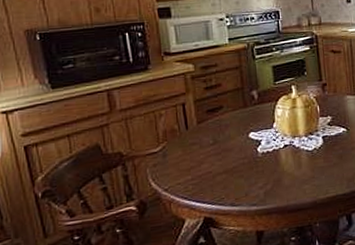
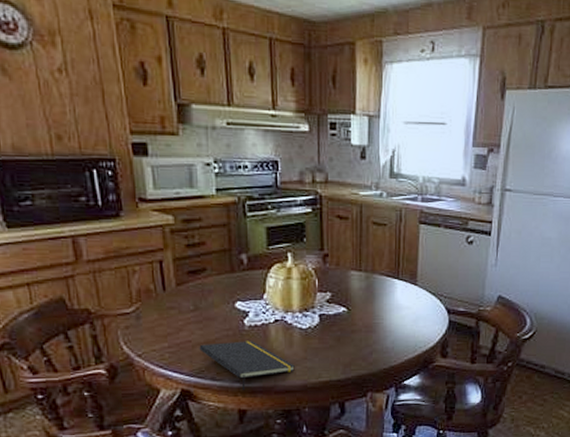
notepad: none [219,166,305,213] -> present [199,340,295,391]

